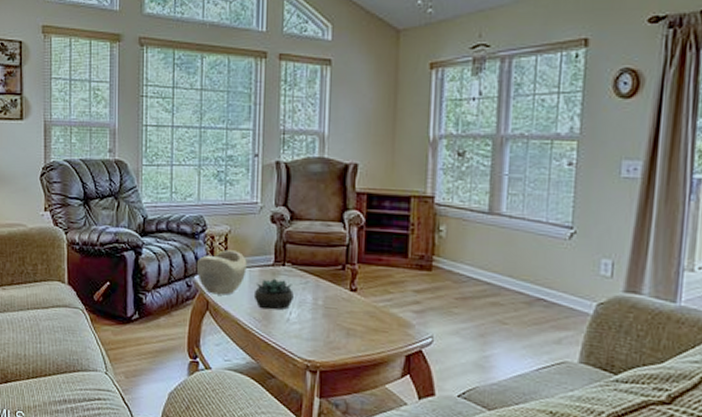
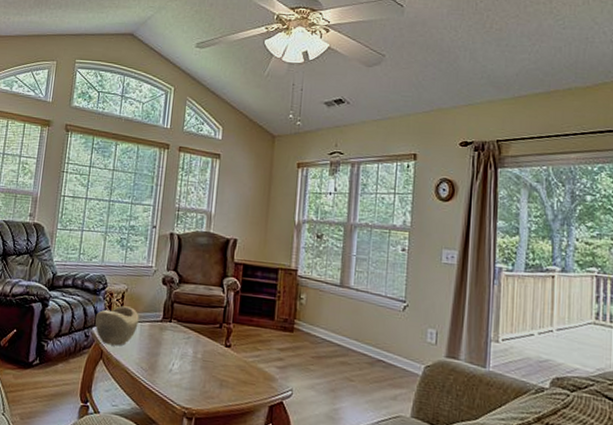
succulent plant: present [253,278,294,310] -> none [142,332,177,361]

